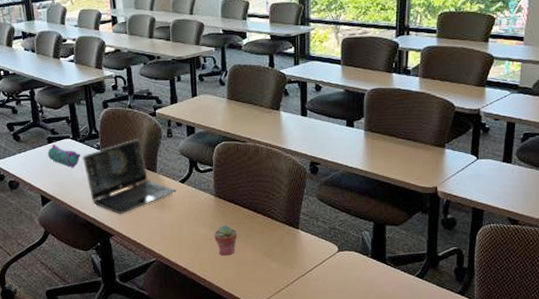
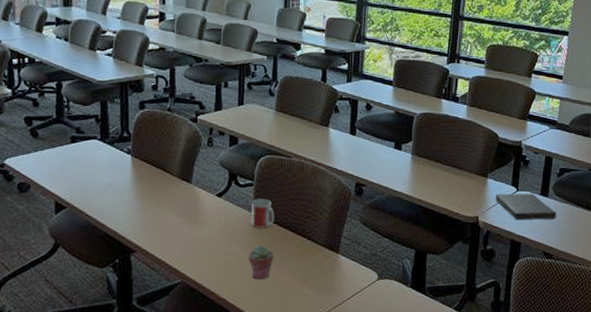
pencil case: present [48,144,82,168] -> none [69,144,108,172]
laptop: present [82,138,177,215] -> none [108,144,212,229]
mug: none [212,182,235,209] -> present [250,199,275,228]
book: none [454,160,522,188] -> present [495,193,557,220]

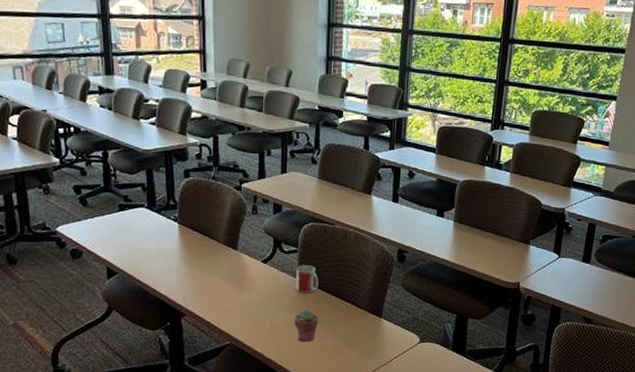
book: present [495,193,557,220] -> none [537,260,598,286]

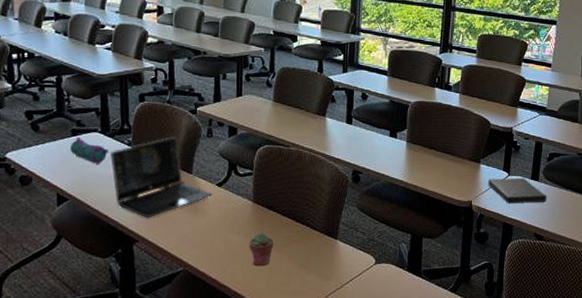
pencil case: none [118,212,156,239] -> present [70,137,109,164]
laptop: none [156,212,258,293] -> present [109,135,212,219]
mug: present [295,265,319,293] -> none [249,188,274,216]
book: none [537,260,598,286] -> present [488,177,547,204]

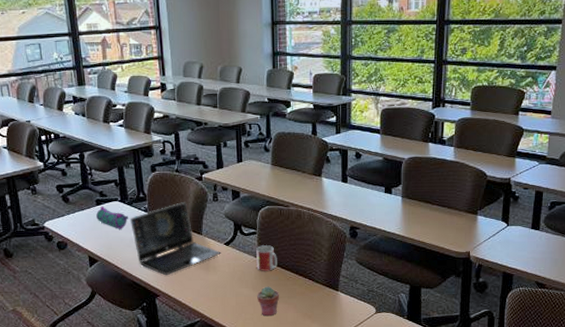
mug: none [249,188,274,216] -> present [255,245,277,271]
book: present [488,177,547,204] -> none [486,227,549,254]

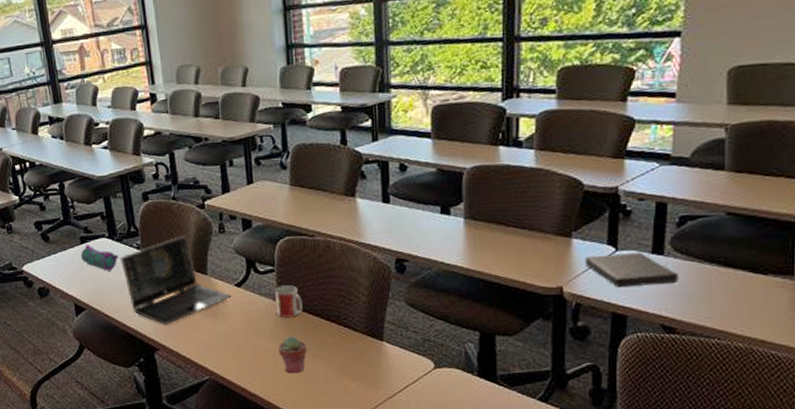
book: none [486,227,549,254] -> present [585,252,679,288]

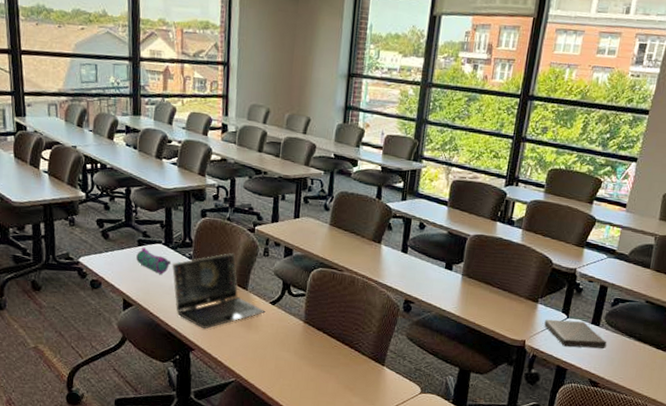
mug: present [275,285,303,318] -> none [300,309,324,337]
potted succulent: present [278,336,308,374] -> none [298,352,323,385]

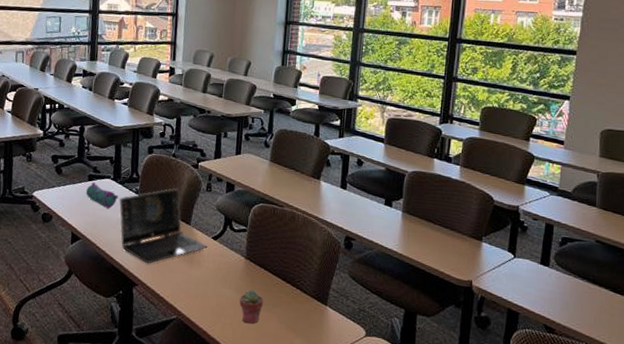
potted succulent: none [298,352,323,385] -> present [239,289,264,324]
book: present [544,319,607,349] -> none [491,258,559,291]

